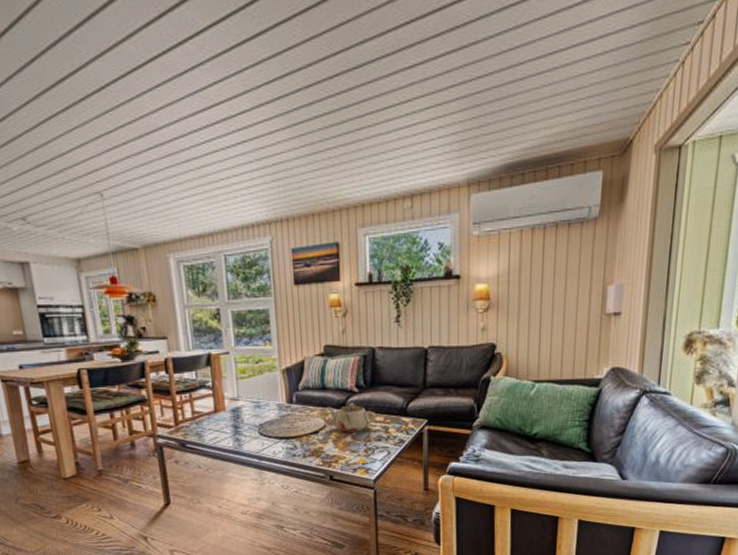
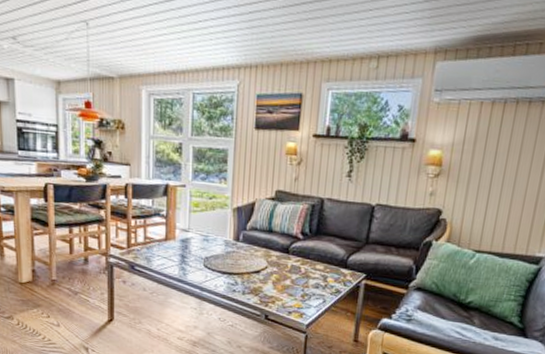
teapot: present [326,402,376,432] -> none [270,248,317,277]

